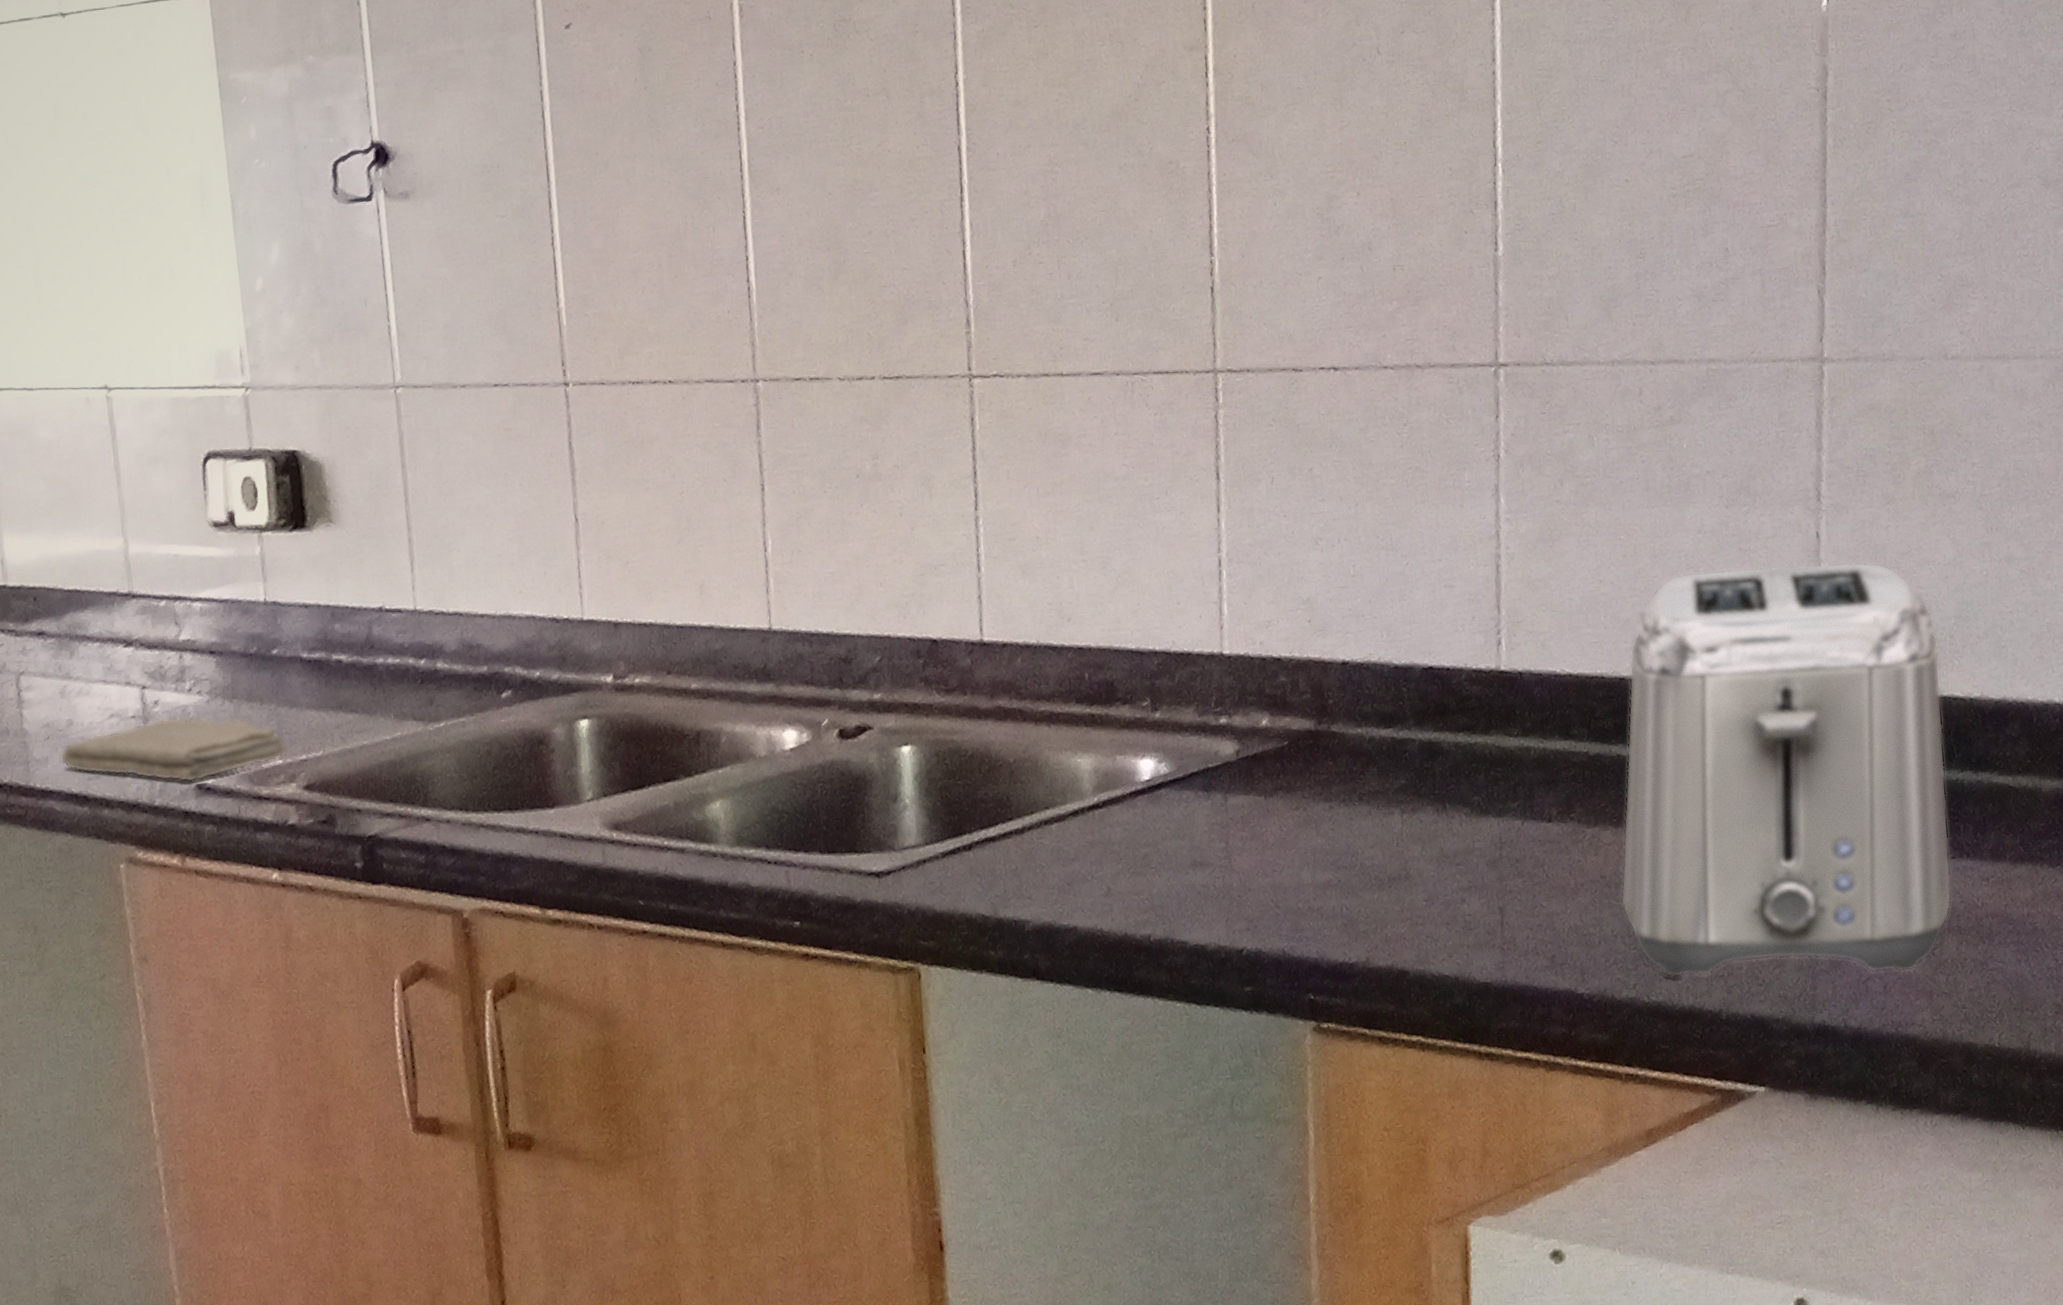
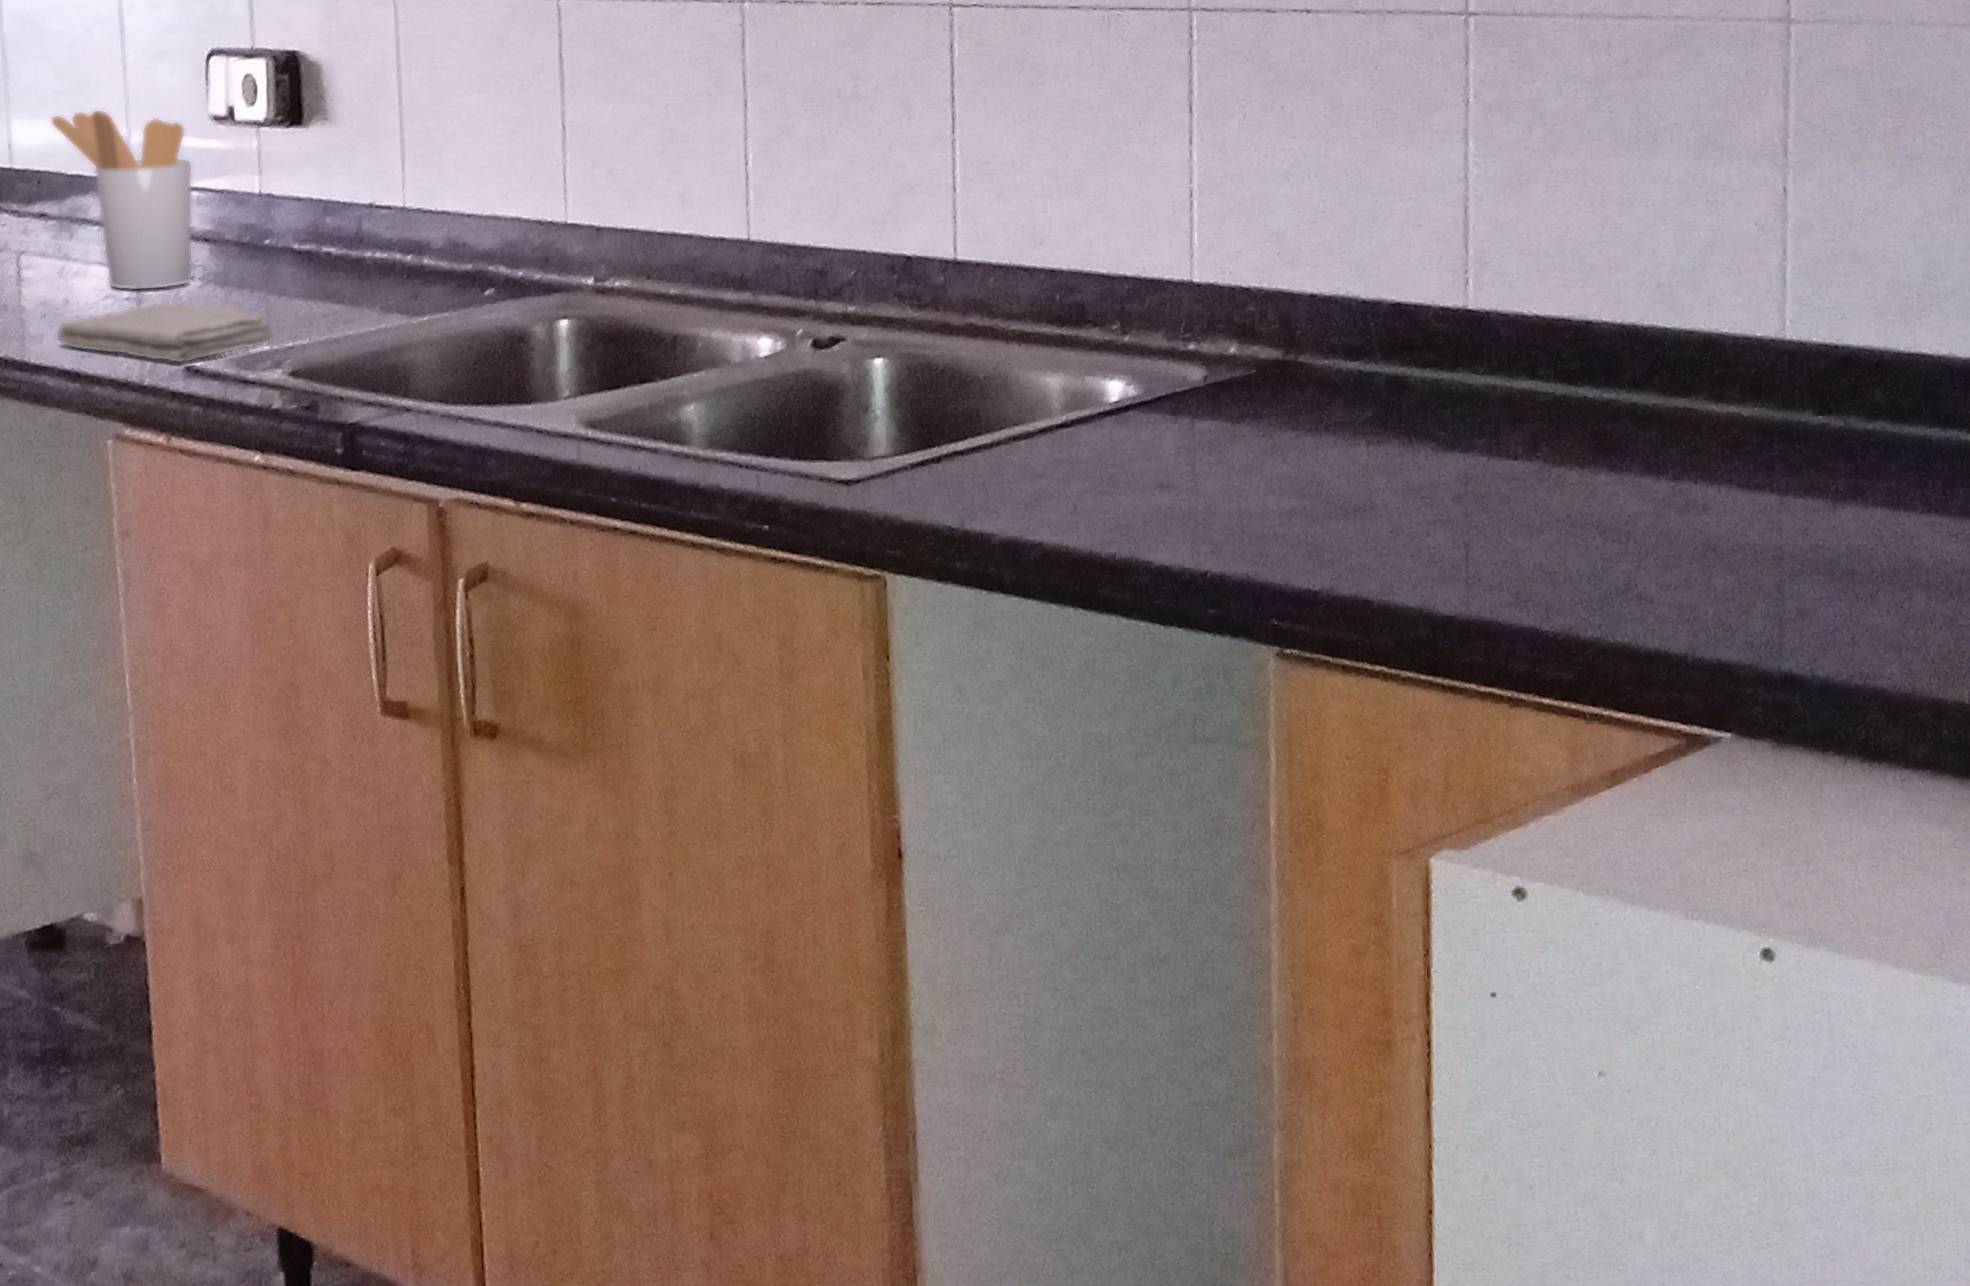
utensil holder: none [42,519,201,709] -> present [49,108,194,291]
toaster: present [1621,562,1952,978] -> none [1586,217,1921,625]

